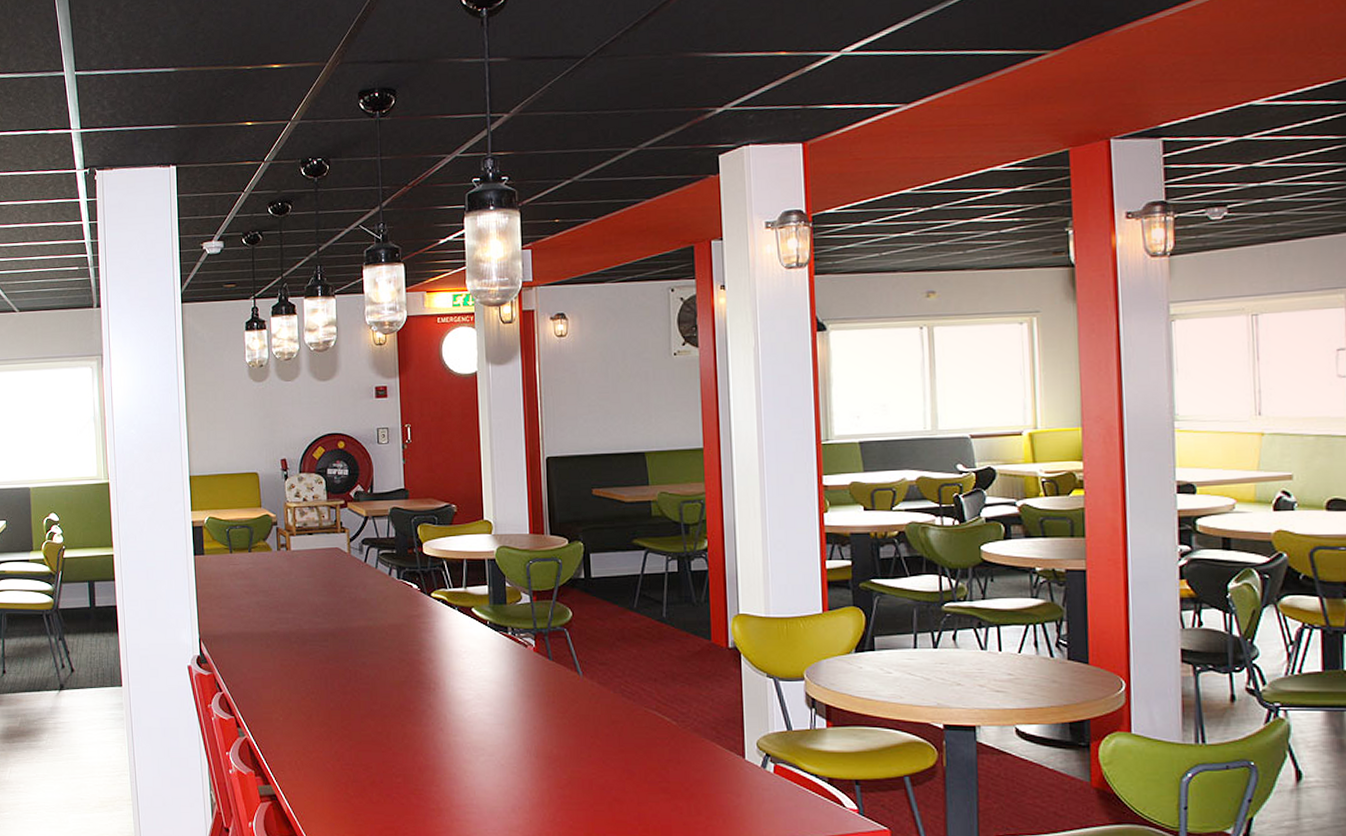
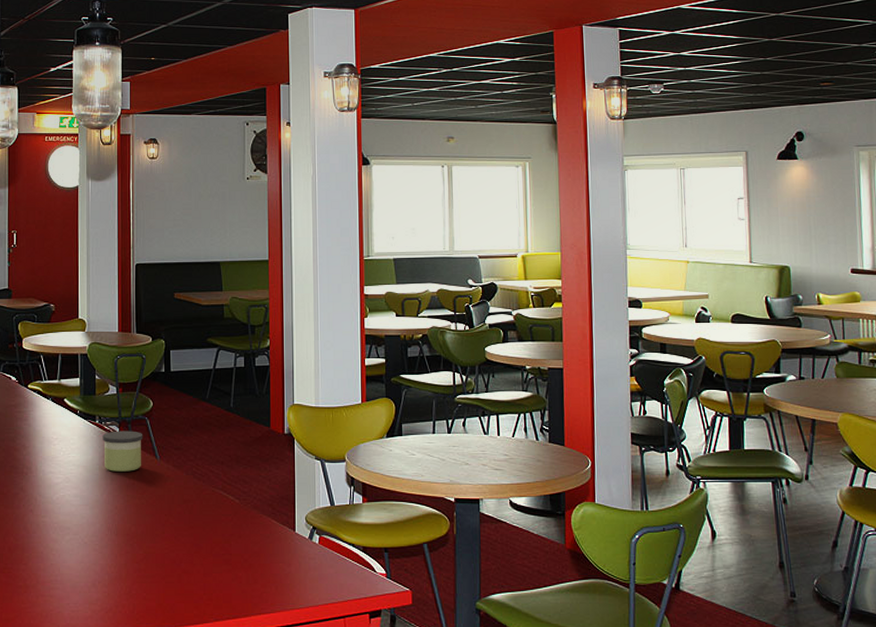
candle: none [516,643,563,689] -> present [102,431,143,472]

